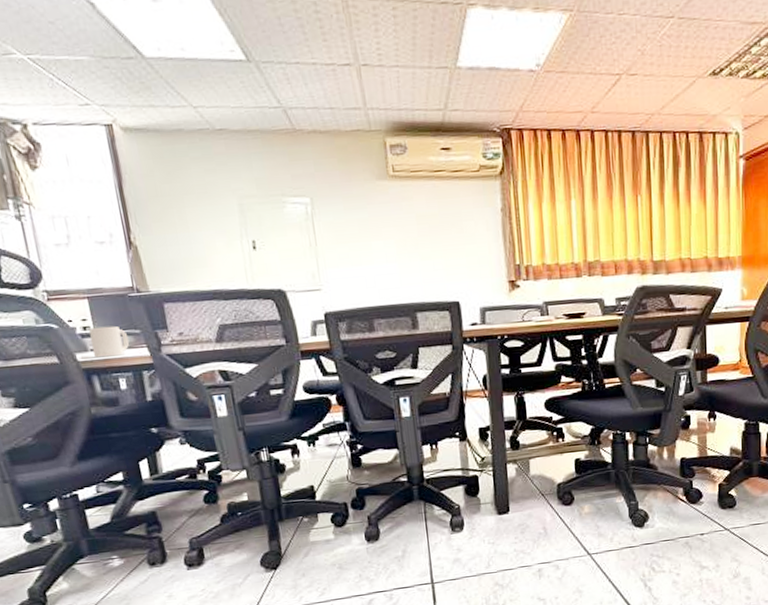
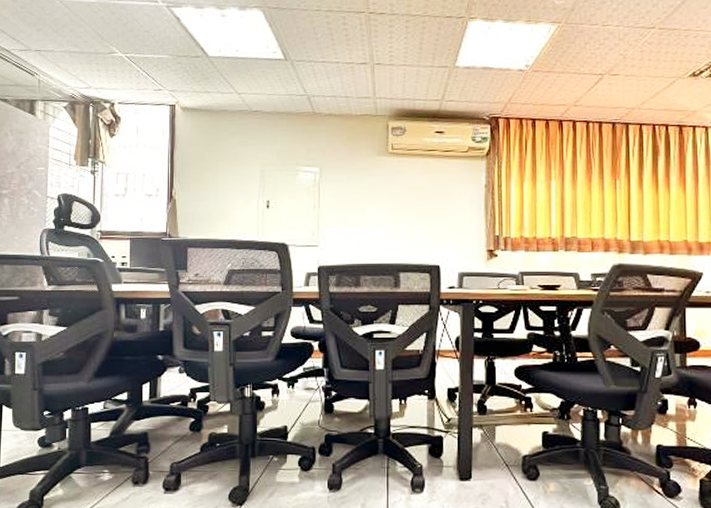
mug: present [89,326,130,358] -> none [126,263,155,290]

